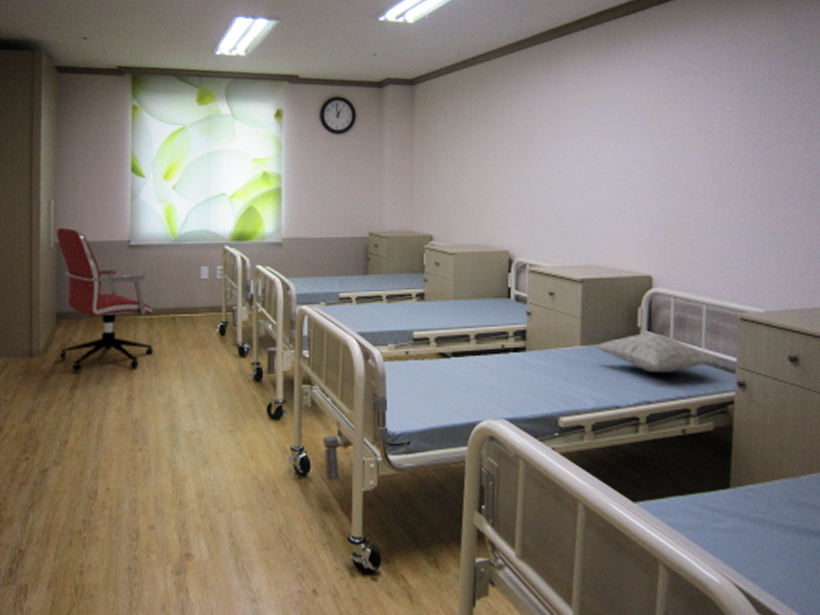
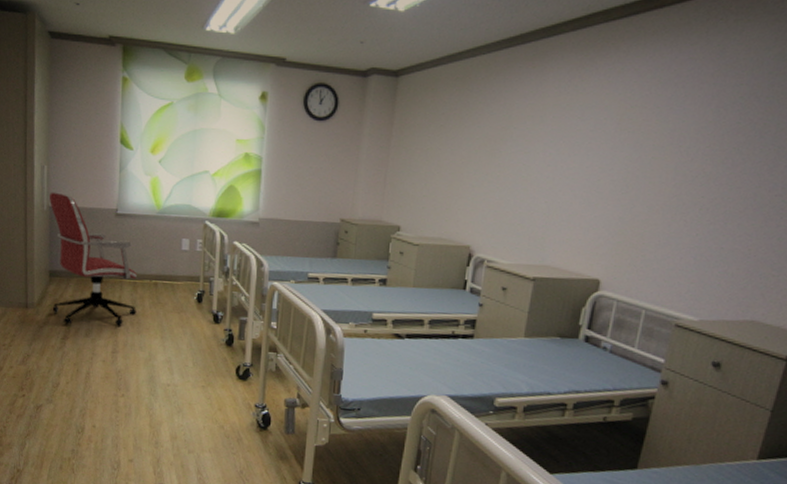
pillow: present [597,333,720,373] -> none [539,331,649,368]

